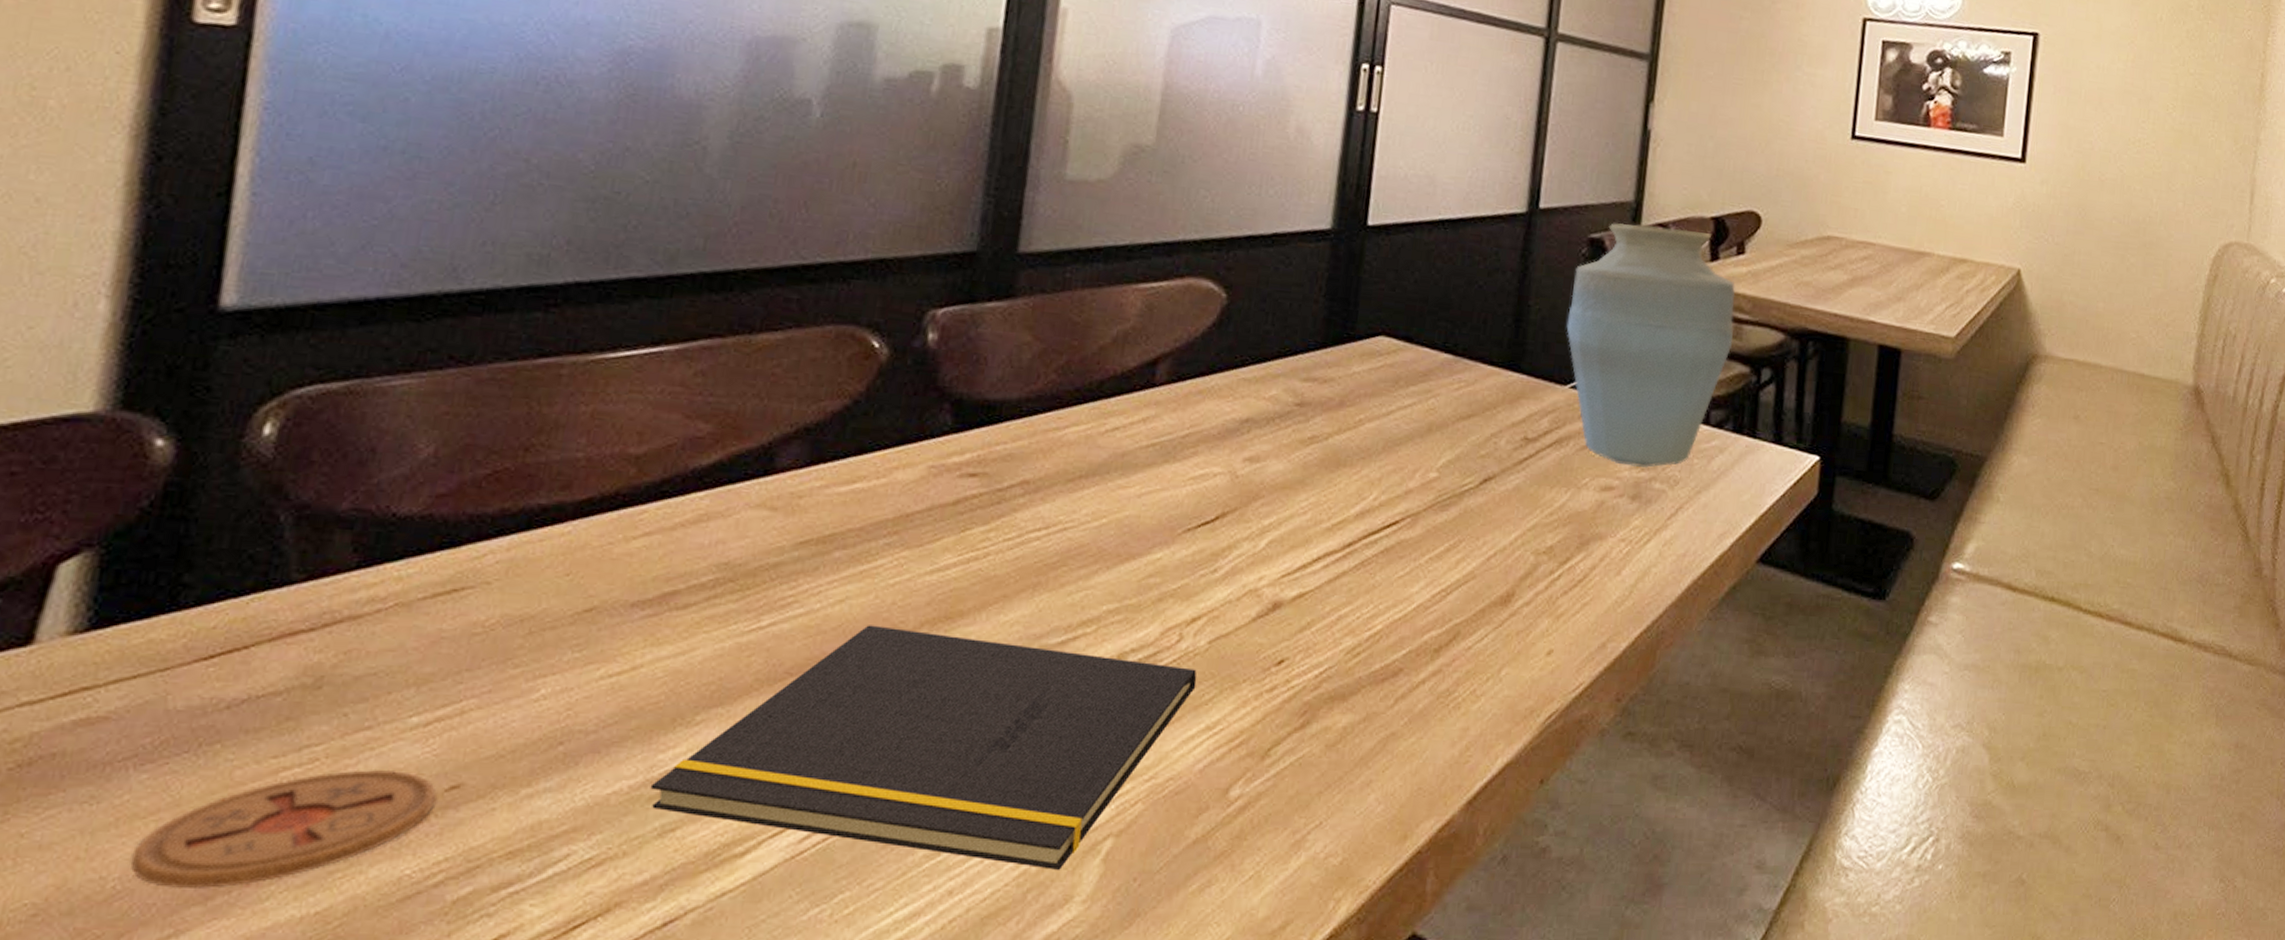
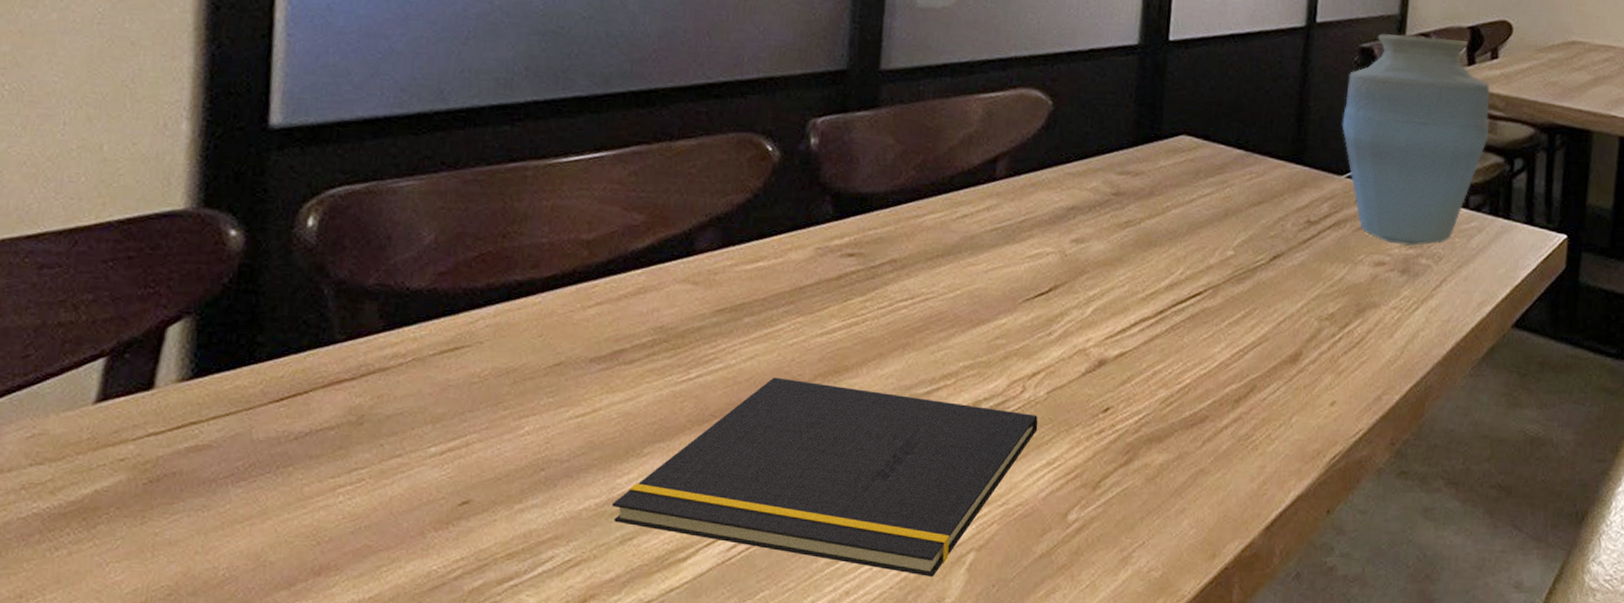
coaster: present [130,768,436,889] -> none [234,487,452,577]

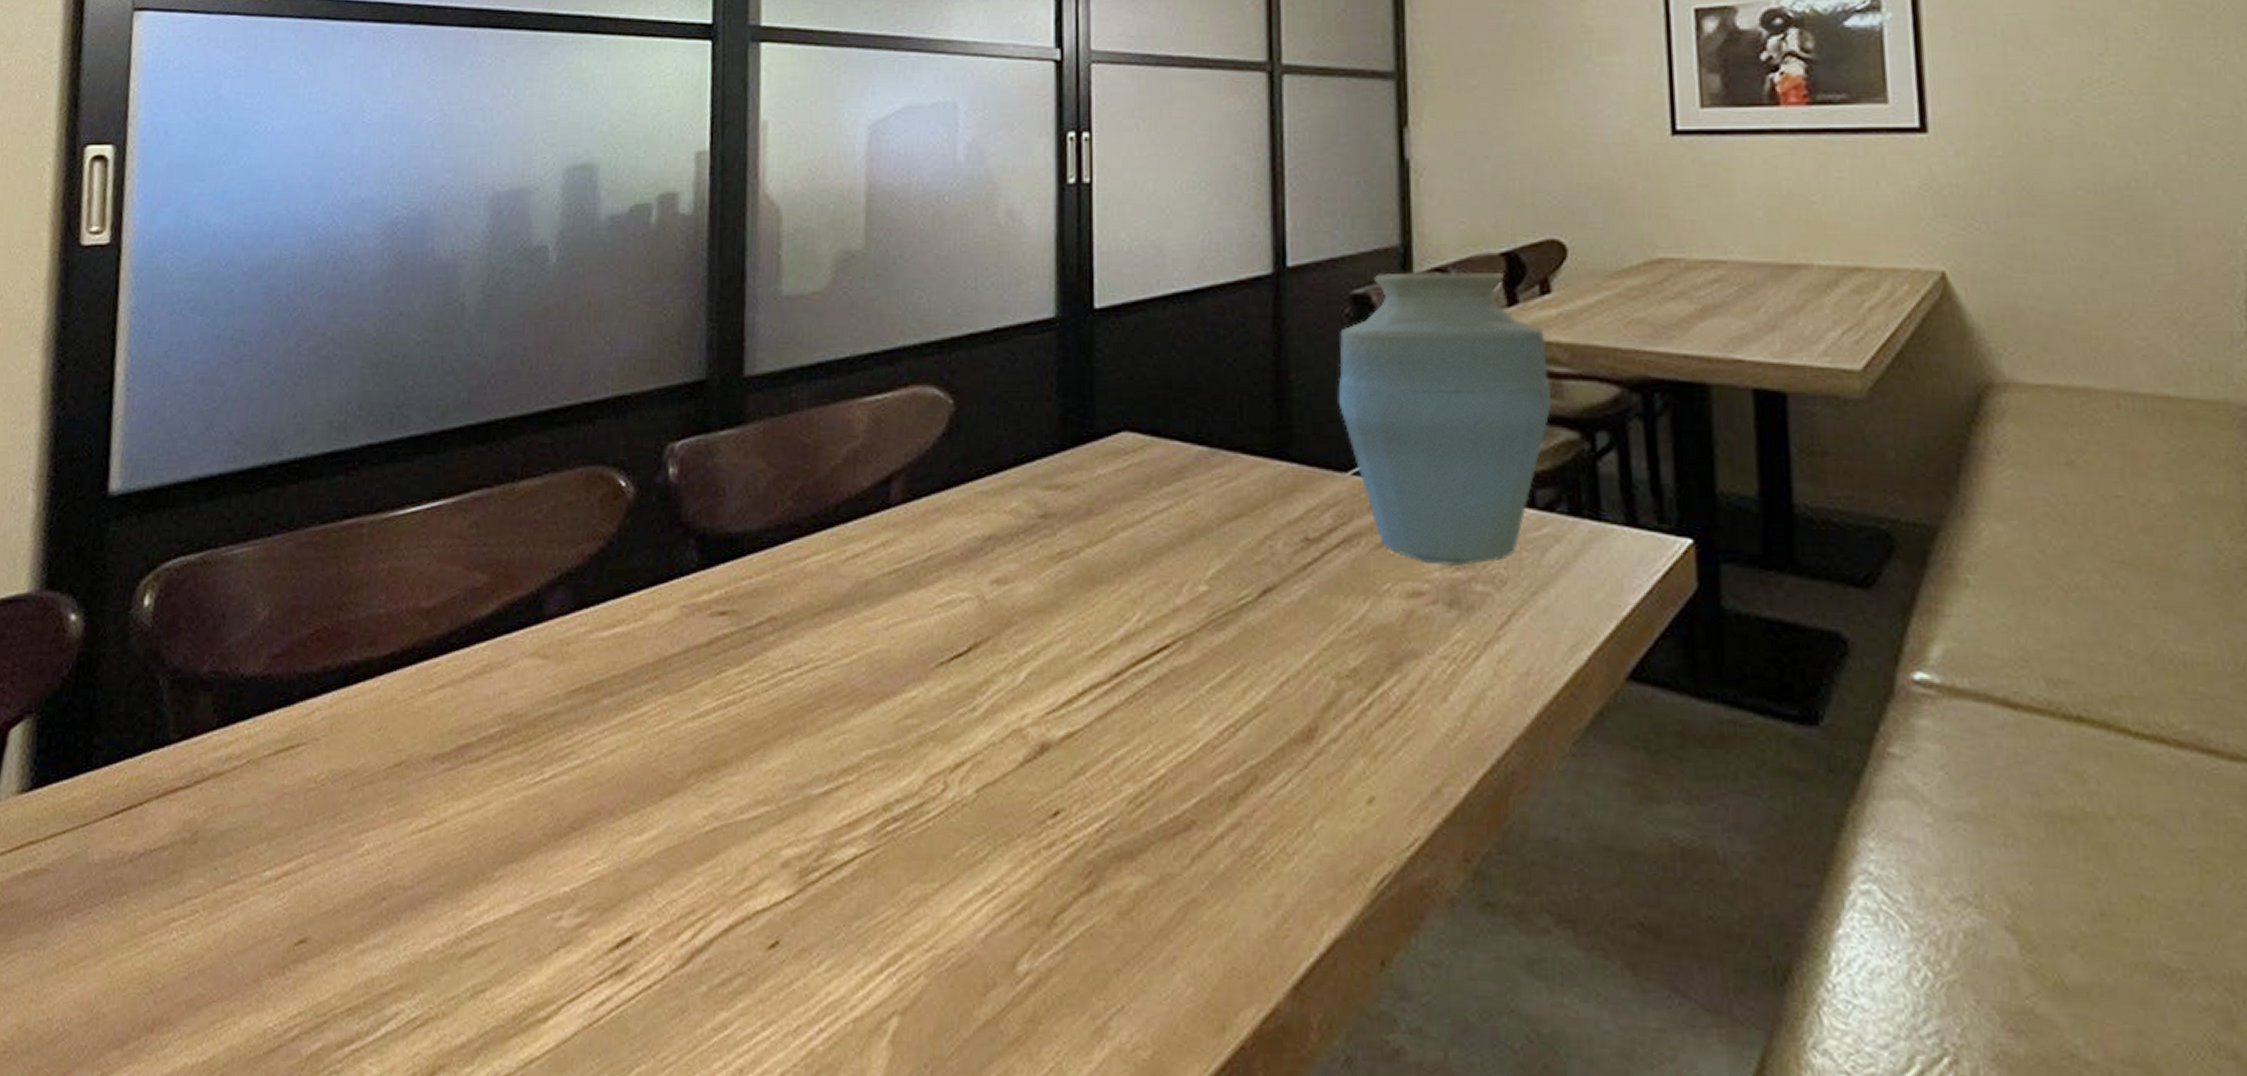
notepad: present [611,377,1039,577] -> none [460,776,968,1051]

